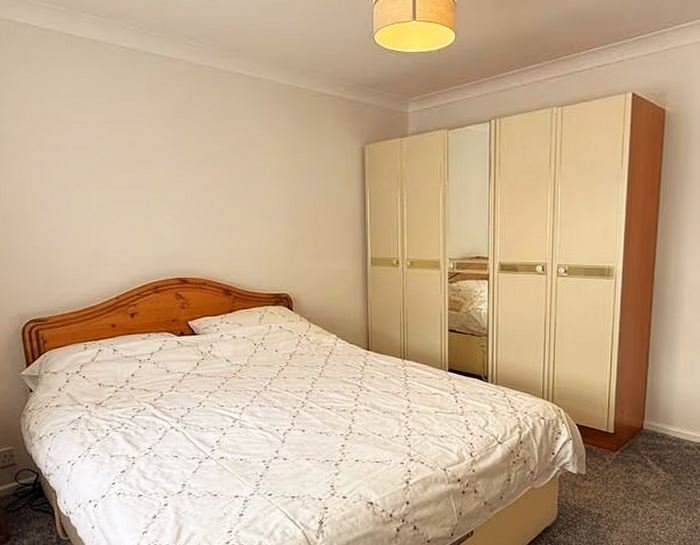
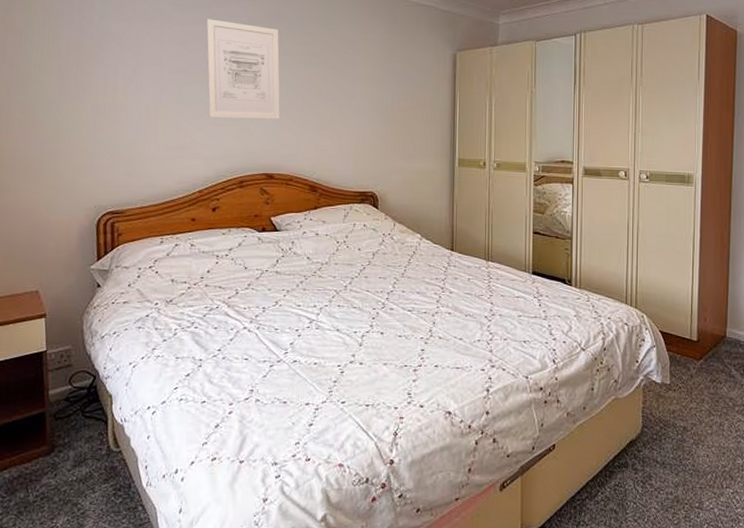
wall art: none [105,119,189,223] -> present [206,19,281,119]

